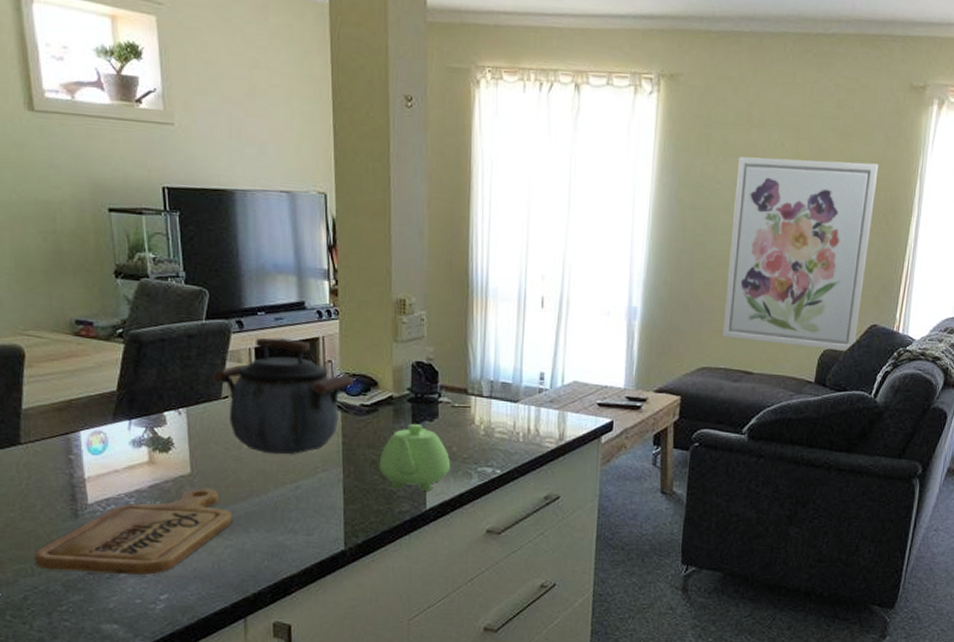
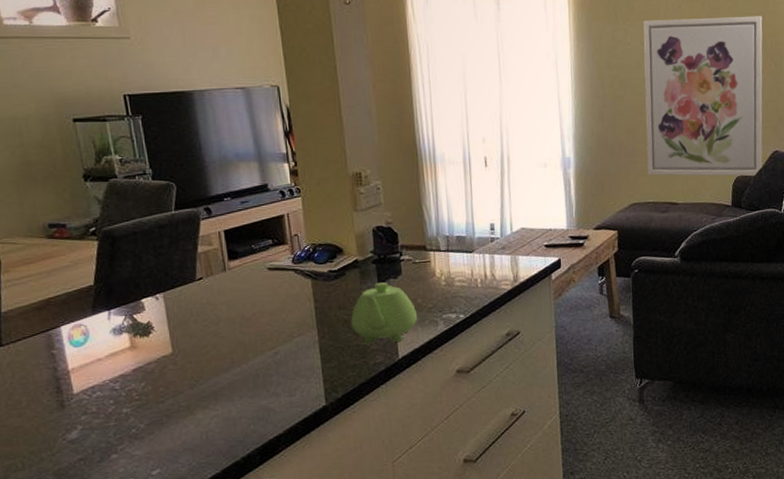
cutting board: present [34,488,232,575] -> none [23,365,216,462]
kettle: present [212,337,354,455] -> none [185,219,320,326]

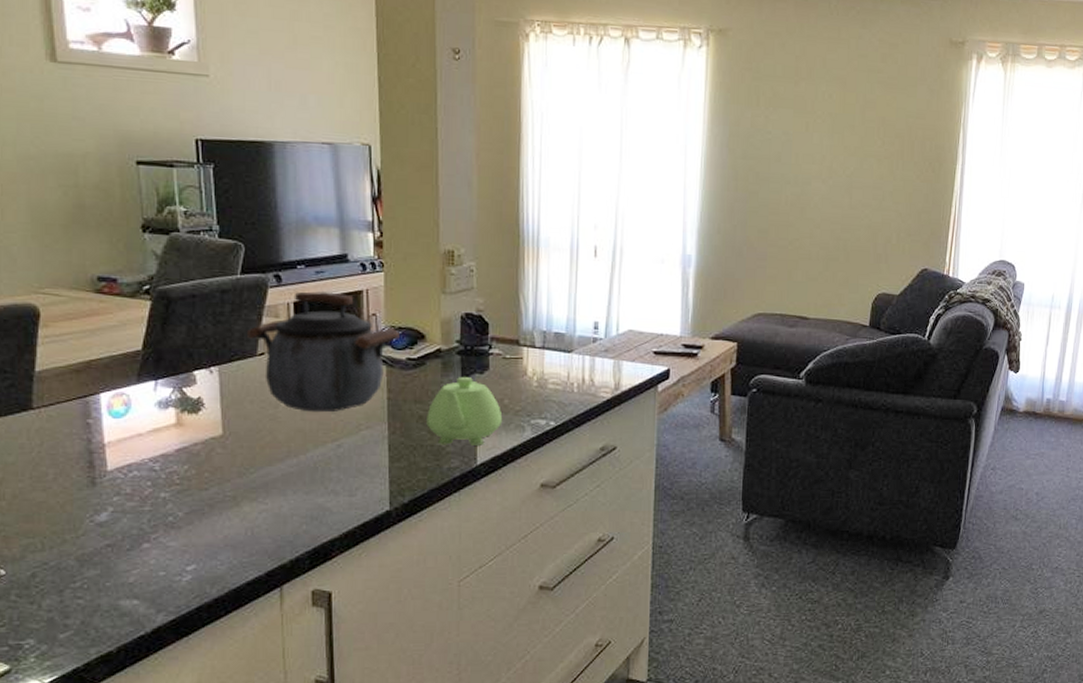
kettle: none [185,219,320,326] -> present [247,291,399,413]
wall art: present [643,16,763,176] -> none [777,108,923,294]

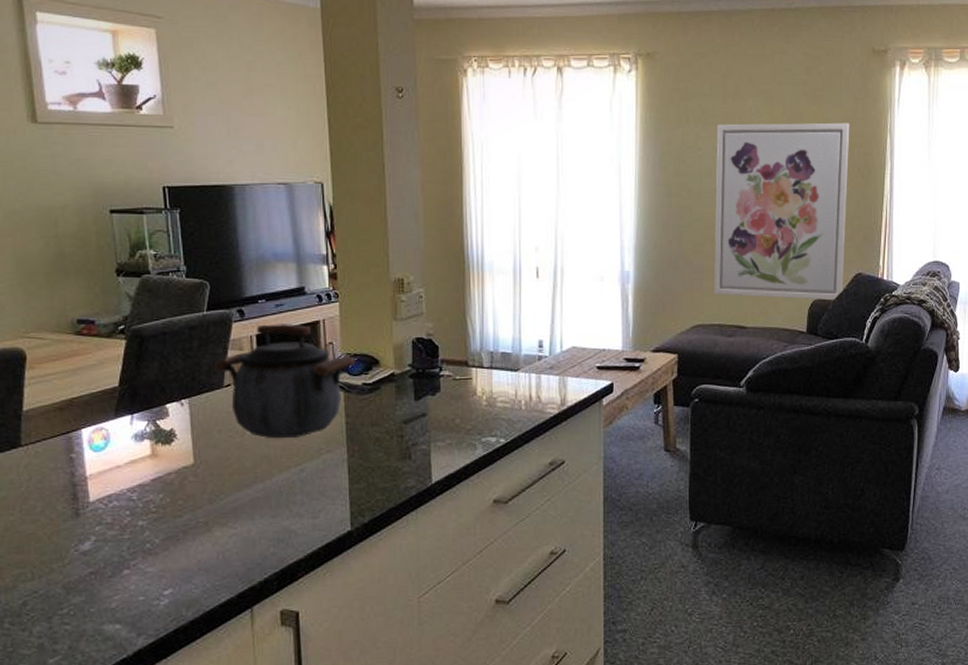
teapot: present [426,377,503,445] -> none [383,399,455,466]
wall art: none [777,108,923,294] -> present [713,122,850,300]

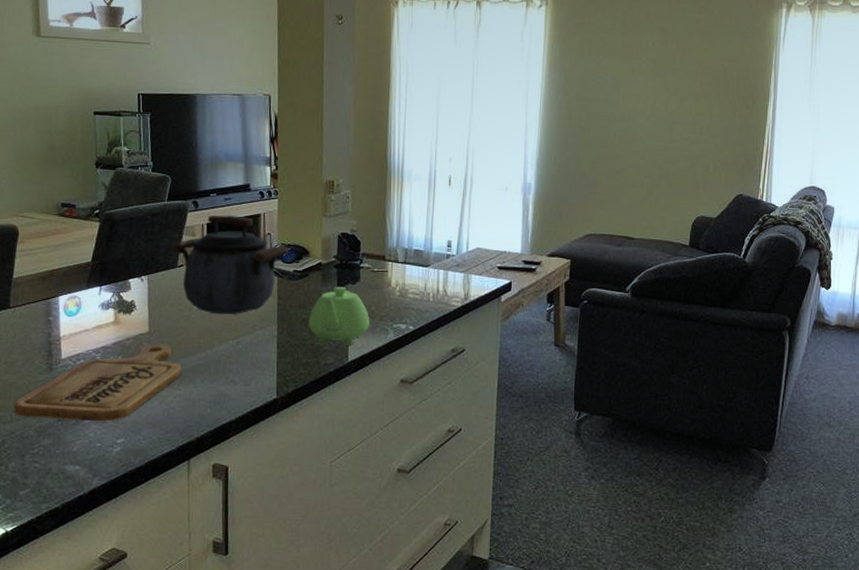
cutting board: none [34,478,236,573] -> present [13,345,181,421]
teapot: none [383,399,455,466] -> present [308,287,370,345]
wall art: present [713,122,850,300] -> none [606,55,738,217]

